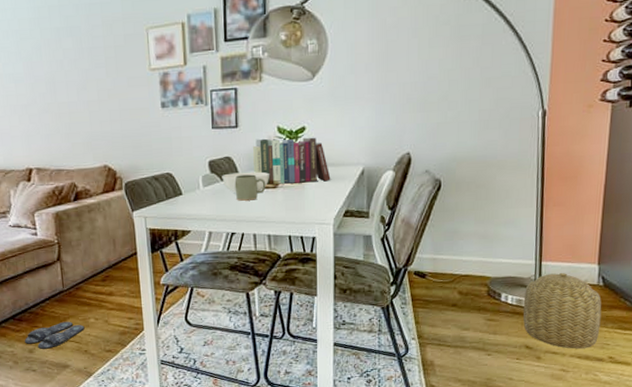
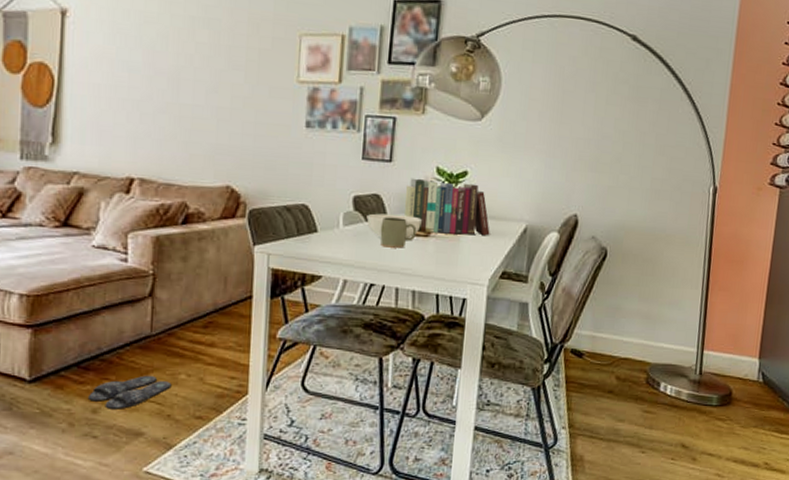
basket: present [523,273,602,349] -> none [681,364,760,451]

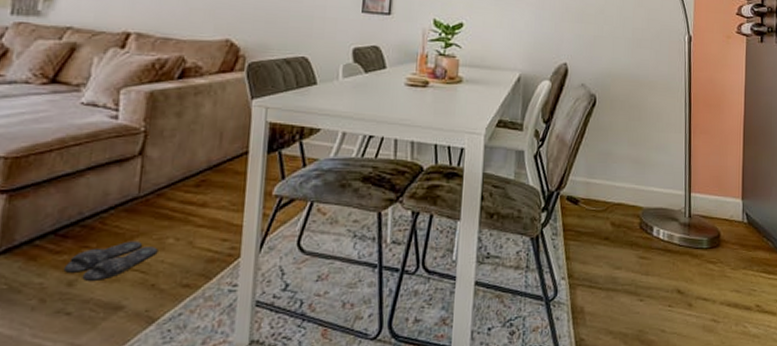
bowl: present [366,213,423,239] -> none [366,65,421,89]
mug: present [380,217,417,248] -> none [379,68,415,99]
books: present [405,178,490,236] -> none [403,30,486,86]

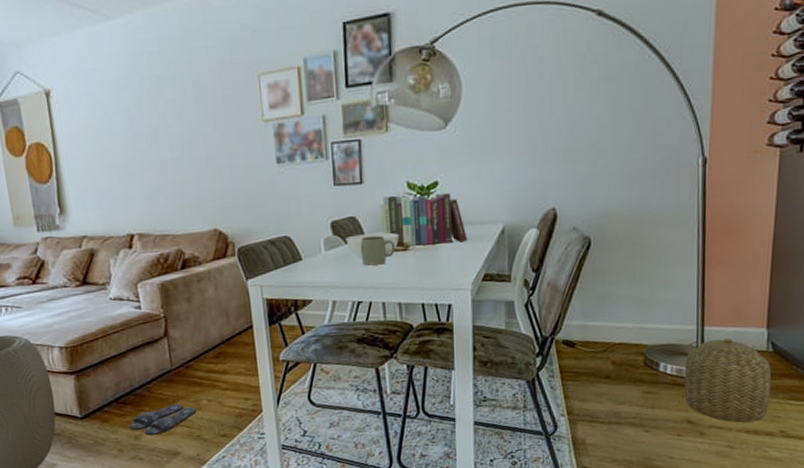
bowl: none [366,65,421,89] -> present [346,232,400,258]
mug: none [379,68,415,99] -> present [360,236,395,266]
books: none [403,30,486,86] -> present [379,192,468,247]
basket: none [674,207,747,295] -> present [684,339,772,423]

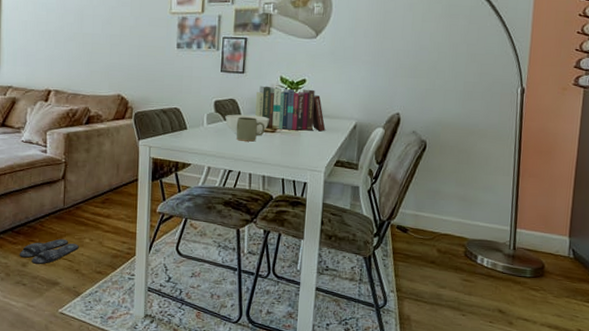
basket: present [684,339,772,423] -> none [497,241,572,318]

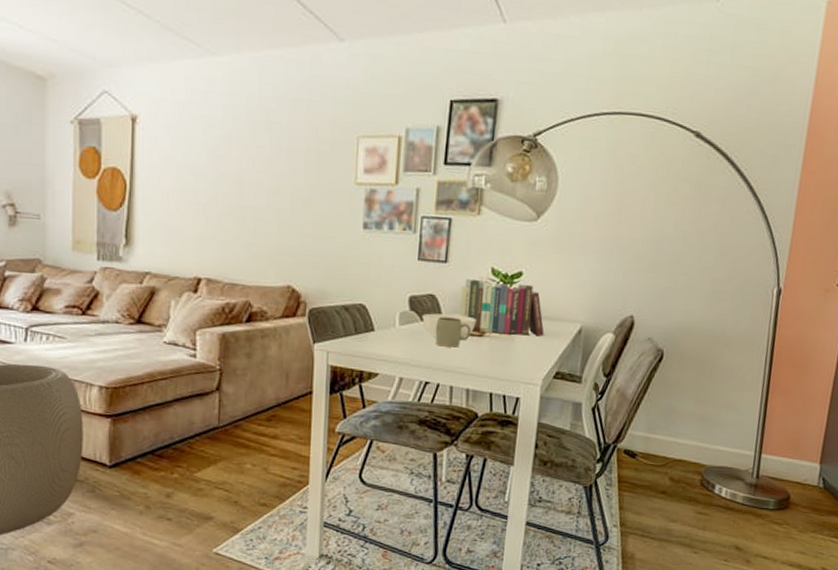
slippers: present [19,238,79,264] -> none [162,463,238,495]

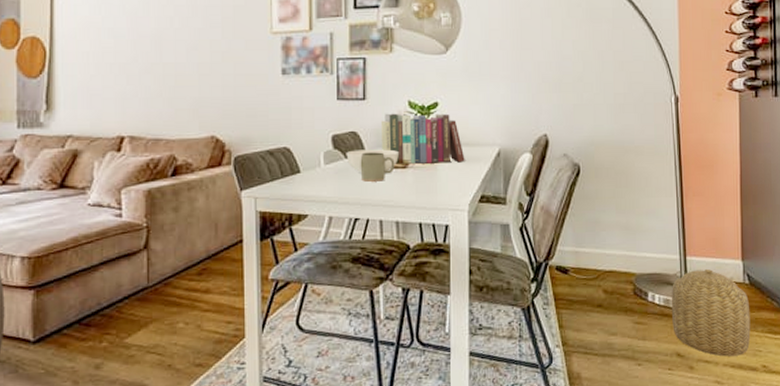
basket: none [735,468,820,556] -> present [671,269,751,357]

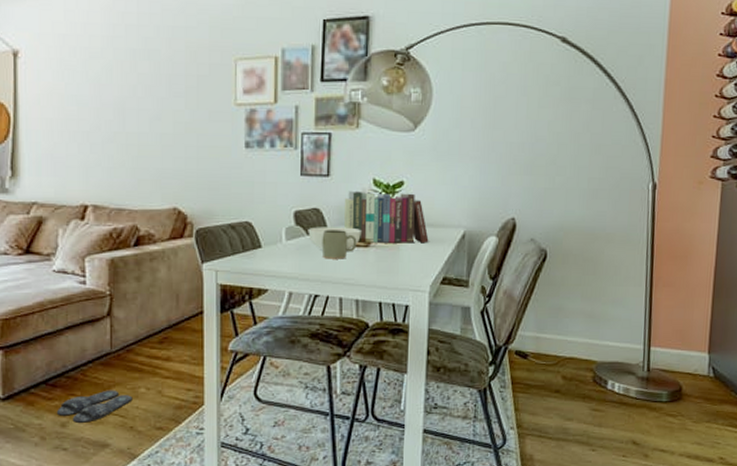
slippers: none [90,326,171,364] -> present [56,390,133,423]
basket: present [671,269,751,357] -> none [630,361,712,447]

